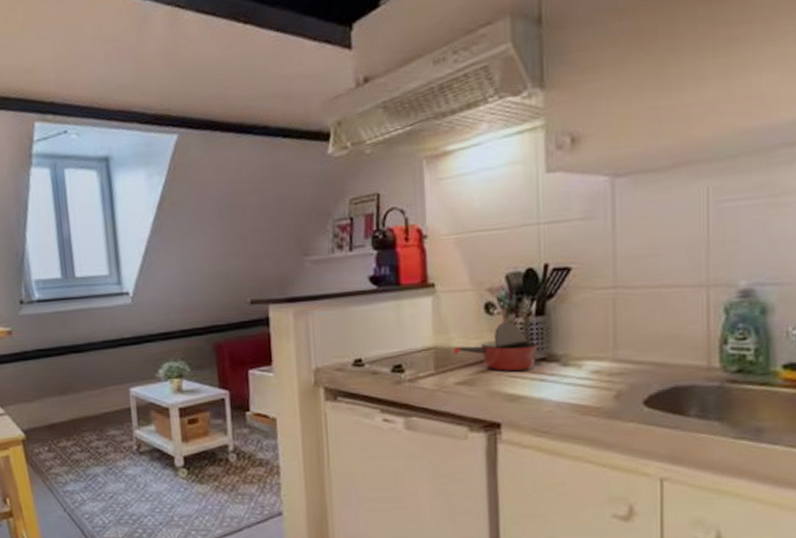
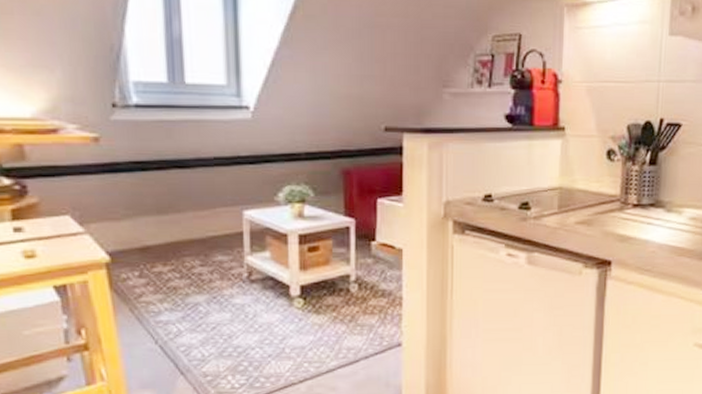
saucepan: present [453,322,538,372] -> none [576,169,649,215]

